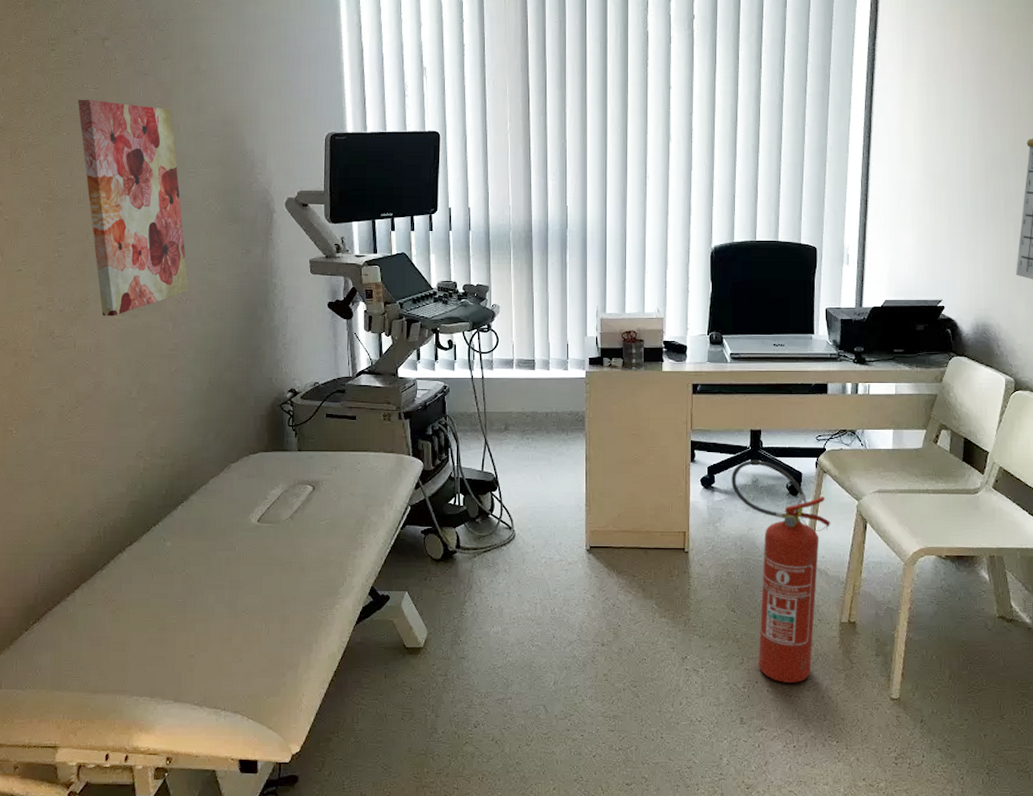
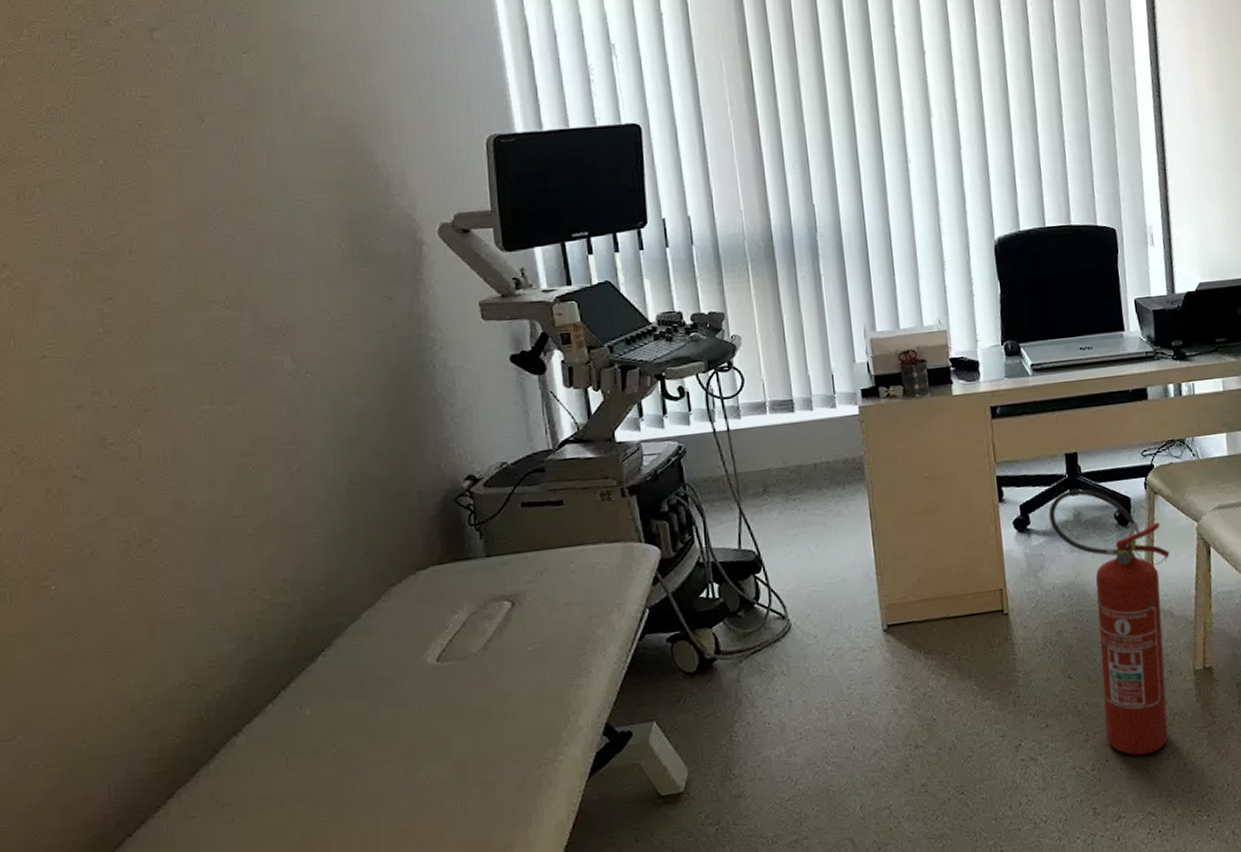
wall art: present [77,99,188,316] -> none [117,111,307,408]

